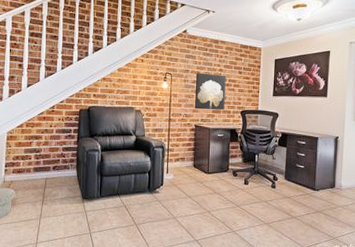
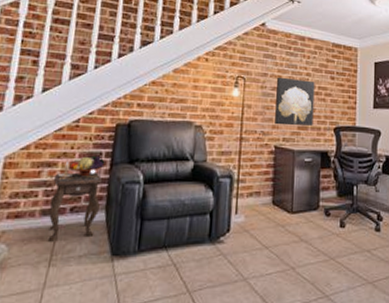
side table: none [39,132,74,189] -> present [47,156,105,242]

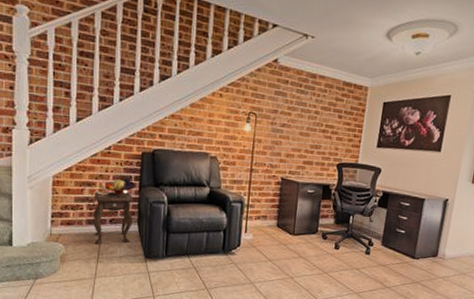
wall art: present [275,77,315,126] -> none [282,114,323,161]

